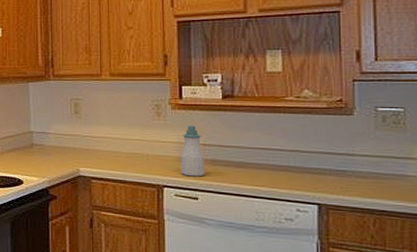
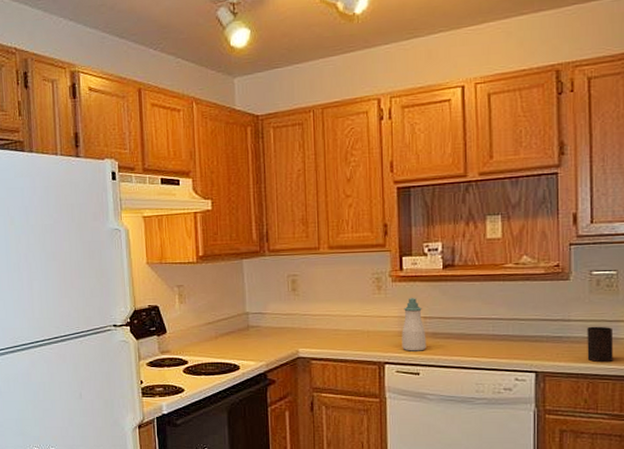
cup: none [373,162,402,198] -> present [587,326,614,362]

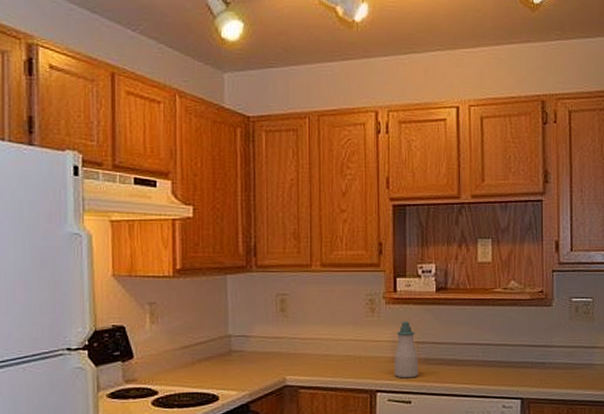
cup: present [587,326,614,362] -> none [567,352,590,388]

